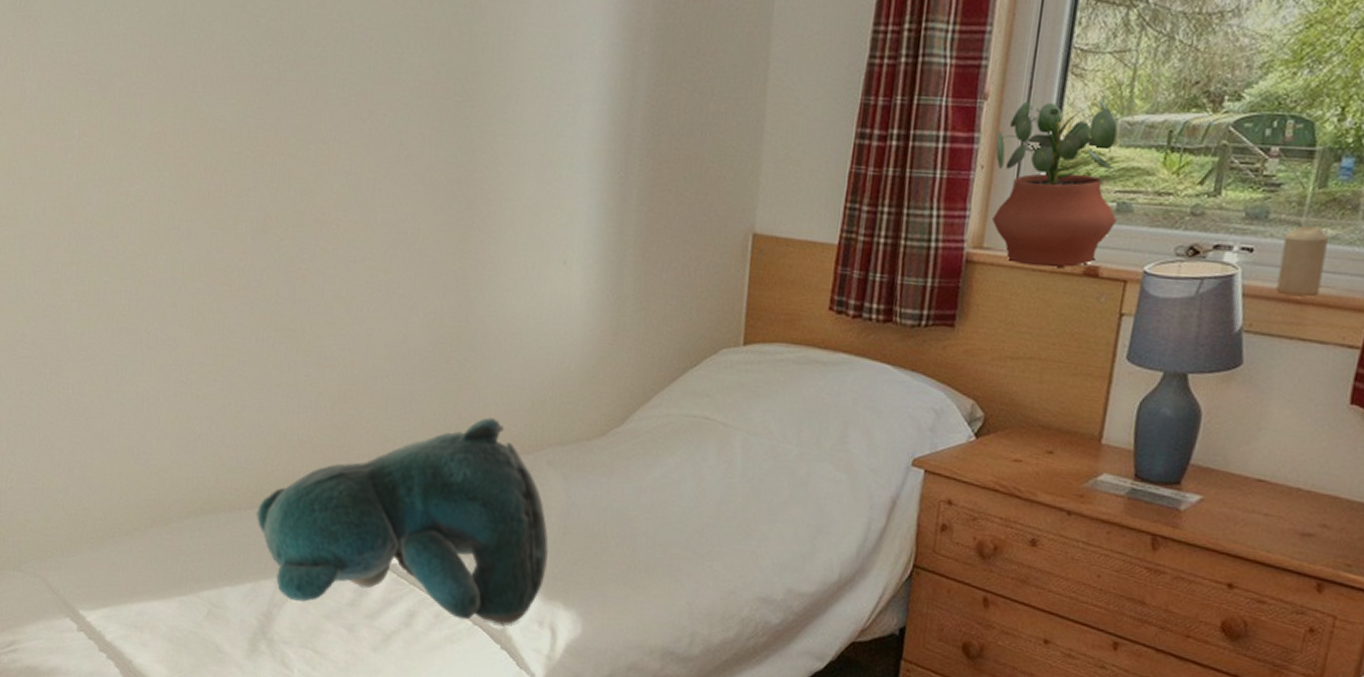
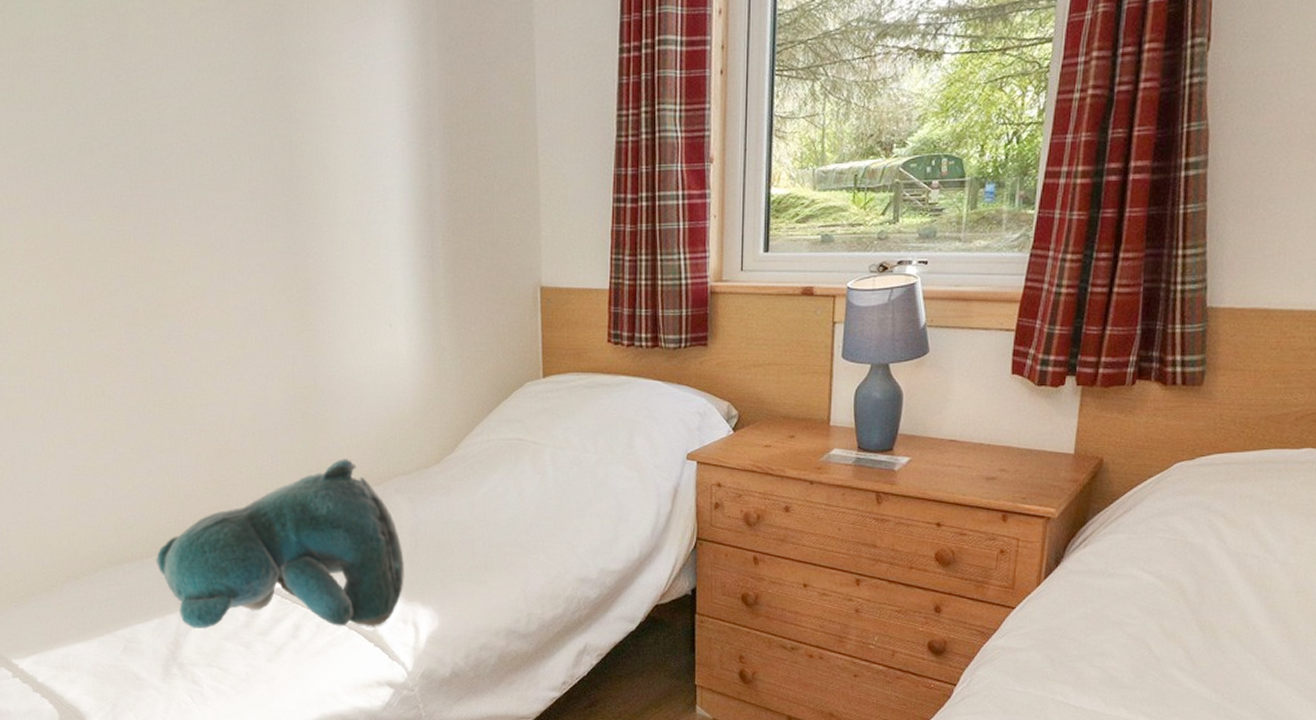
potted plant: present [992,97,1119,268] -> none [723,153,822,292]
candle: present [1276,225,1328,298] -> none [948,239,982,295]

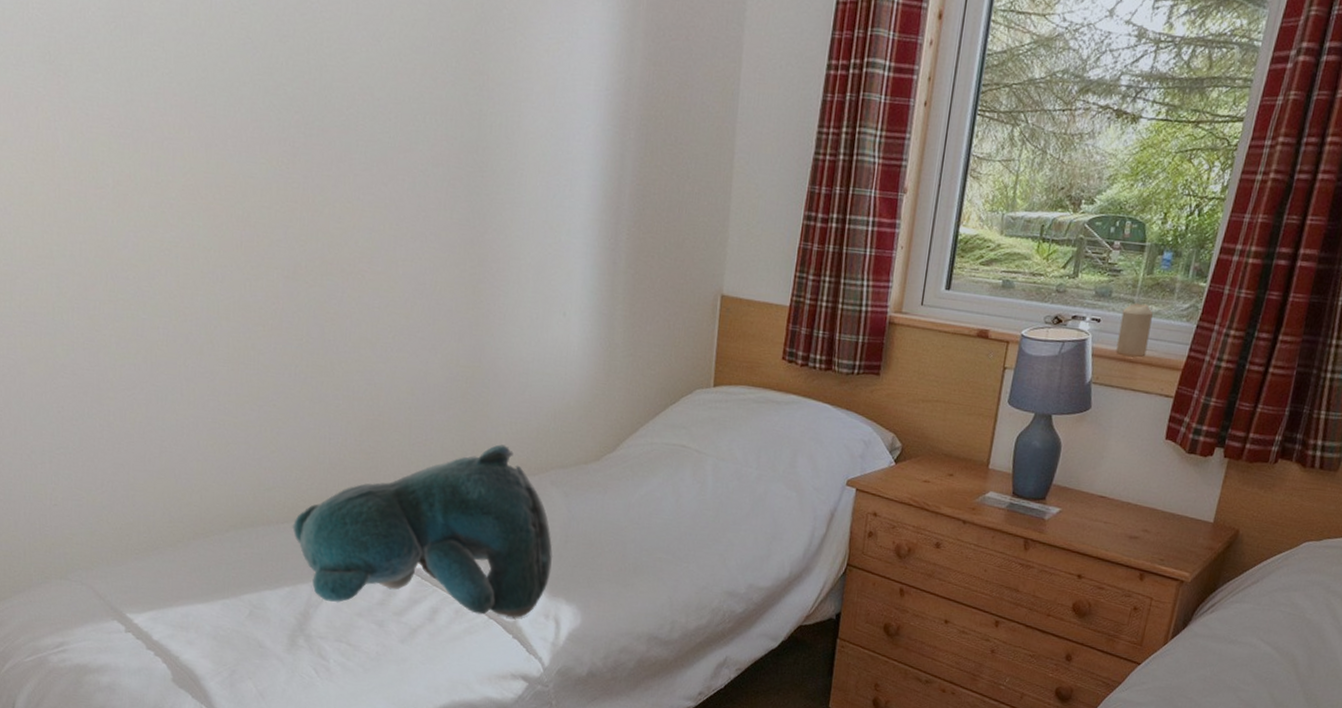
candle: none [948,239,982,295] -> present [1116,303,1153,358]

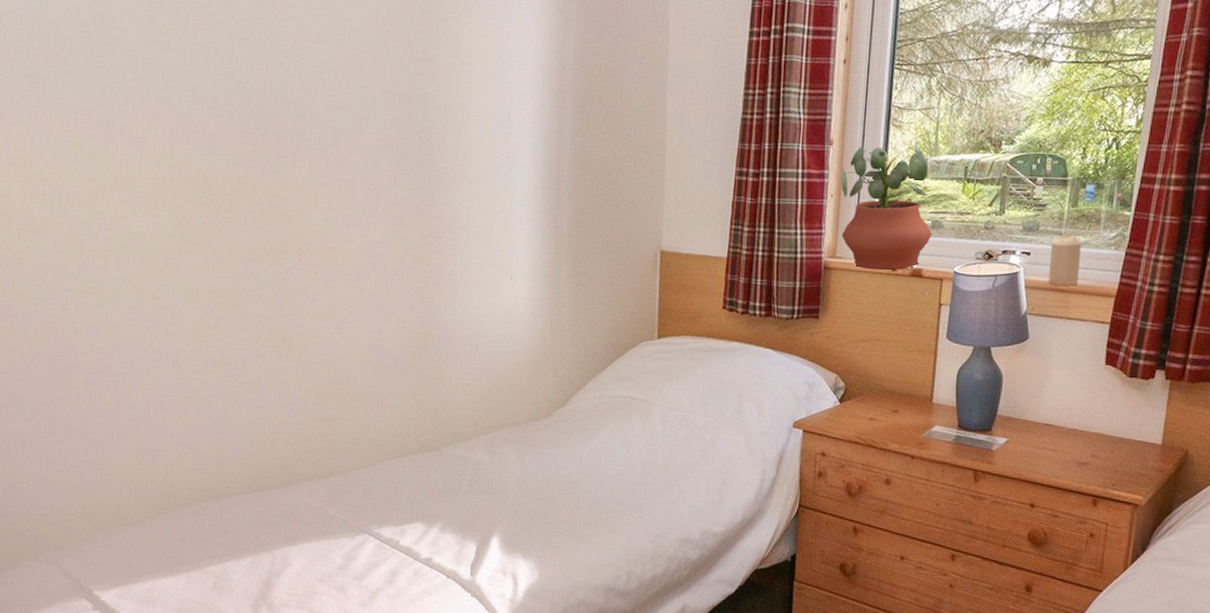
teddy bear: present [292,444,553,618] -> none [254,406,508,576]
potted plant: none [909,196,1005,330] -> present [840,143,932,271]

